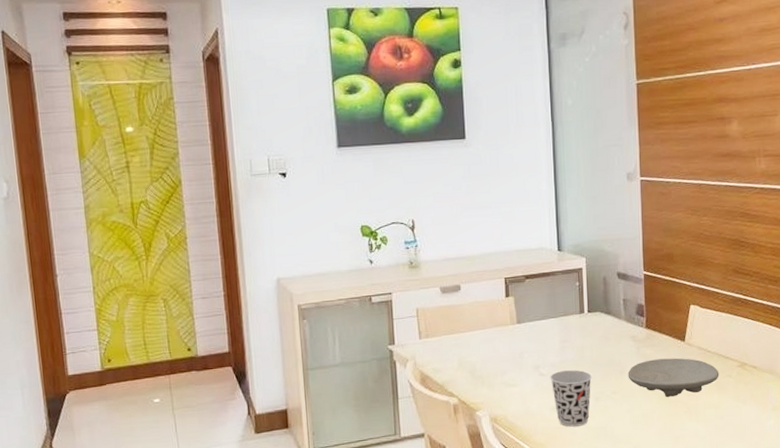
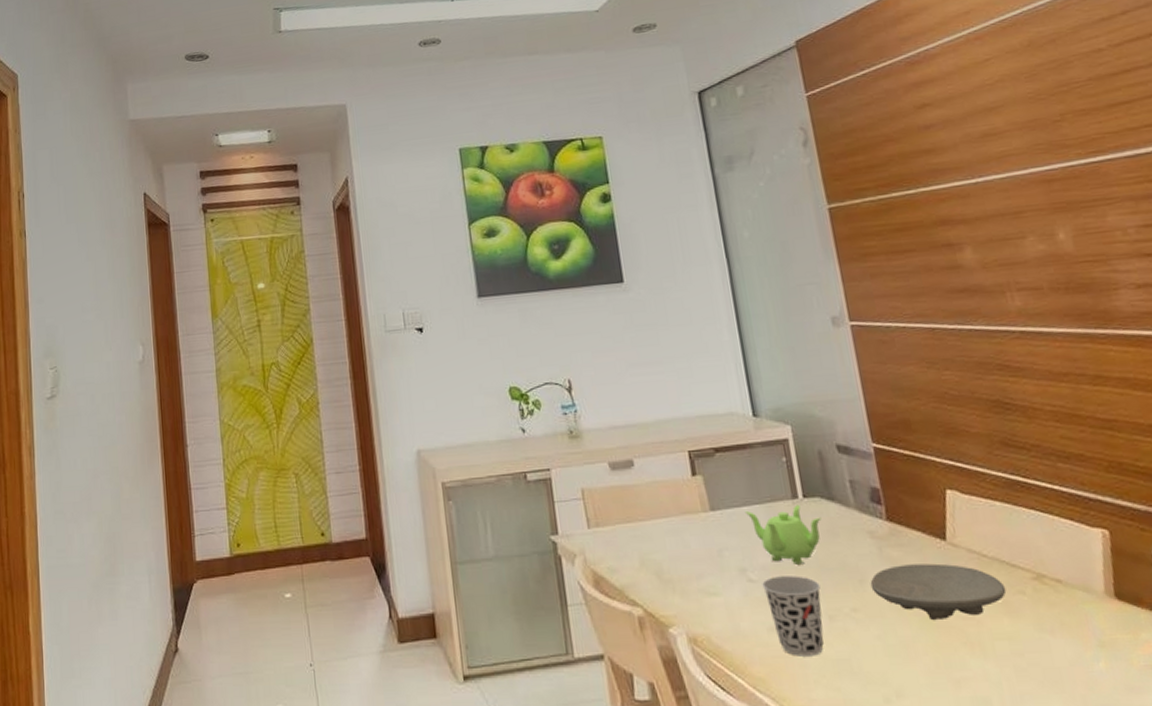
teapot: none [543,317,599,362] -> present [744,504,822,565]

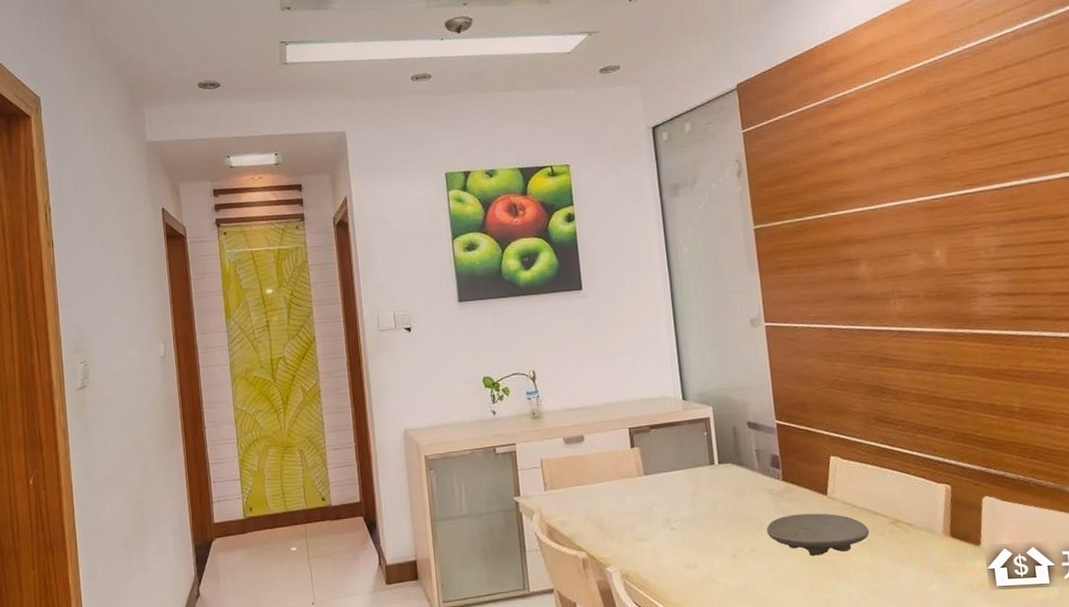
teapot: present [744,504,822,565] -> none [671,469,732,516]
cup: present [762,575,824,656] -> none [682,524,728,586]

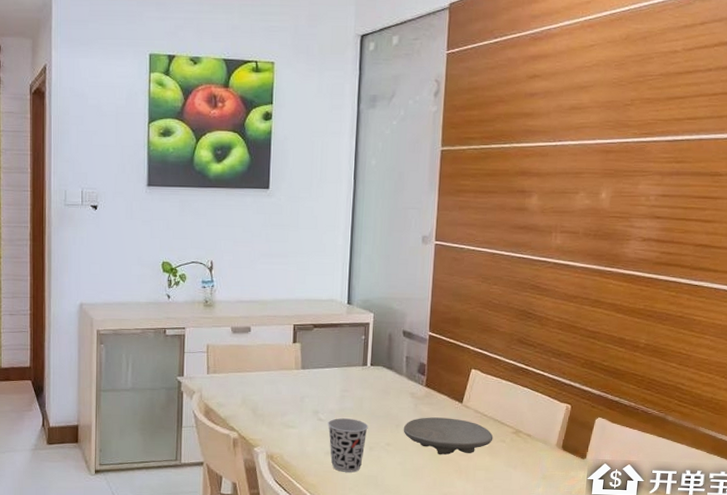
cup: none [682,524,728,586] -> present [328,418,368,473]

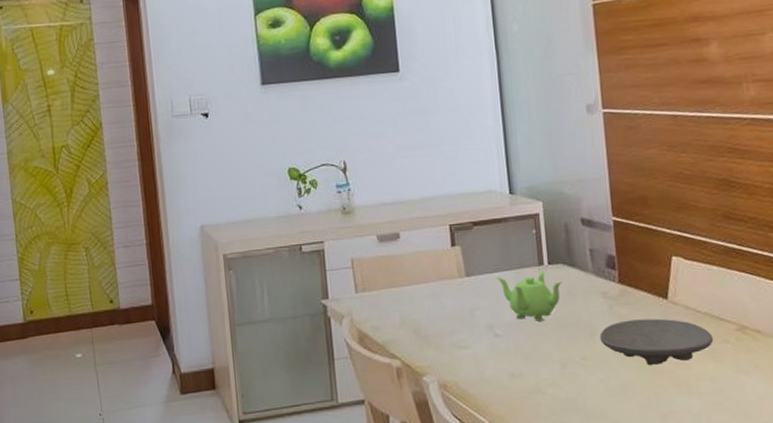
teapot: none [326,370,380,411] -> present [495,270,562,321]
cup: present [328,418,368,473] -> none [506,330,557,398]

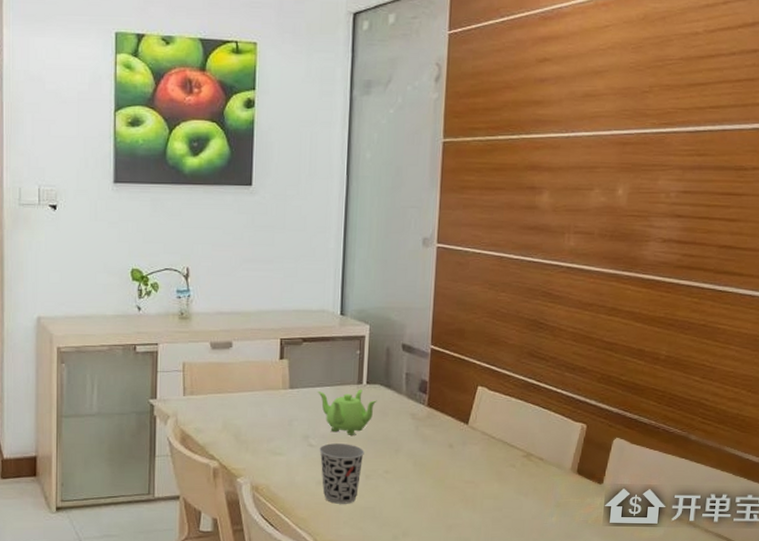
cup: none [506,330,557,398] -> present [319,443,364,504]
bowl: present [599,318,714,366] -> none [403,440,502,483]

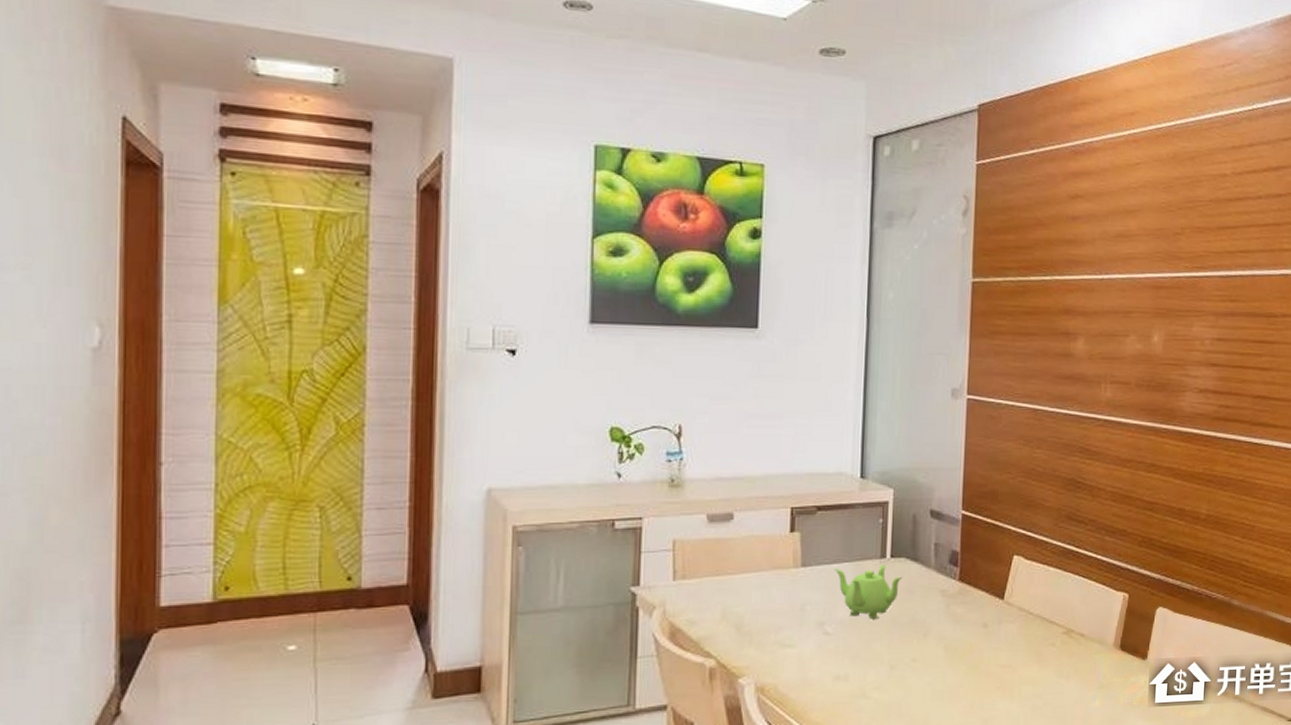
cup: present [319,443,364,504] -> none [836,629,889,702]

